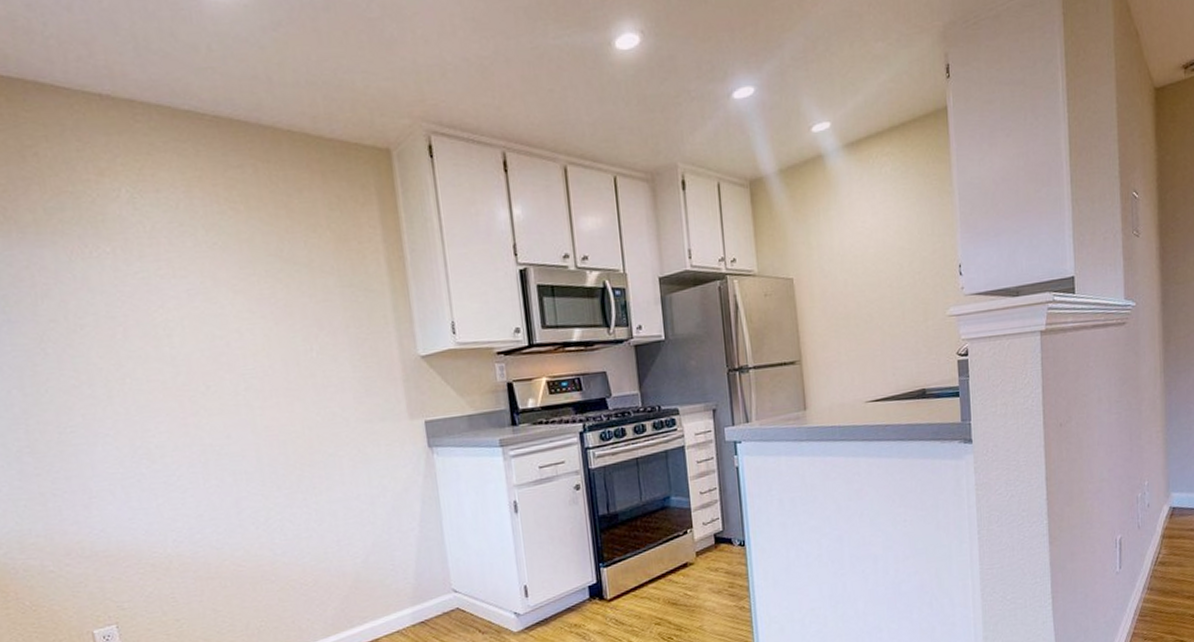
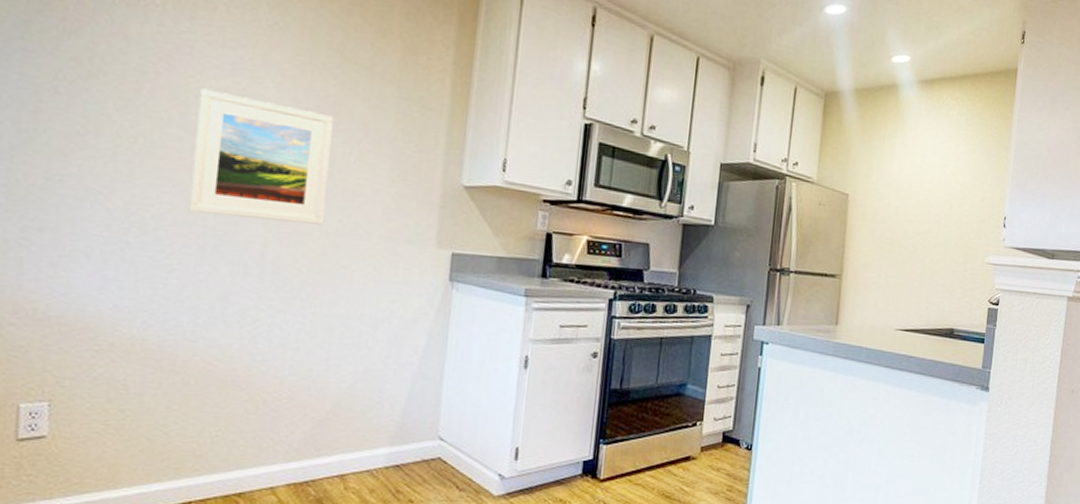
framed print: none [166,318,303,436] -> present [188,88,333,225]

